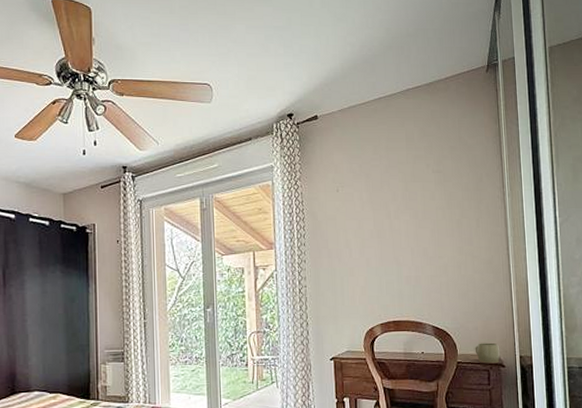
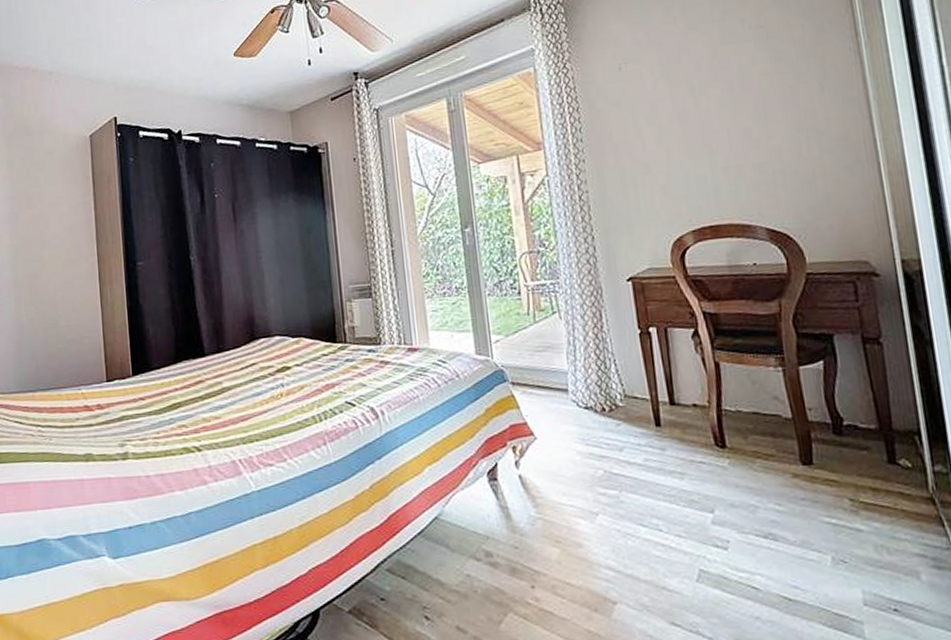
mug: present [475,342,501,364] -> none [831,244,871,274]

